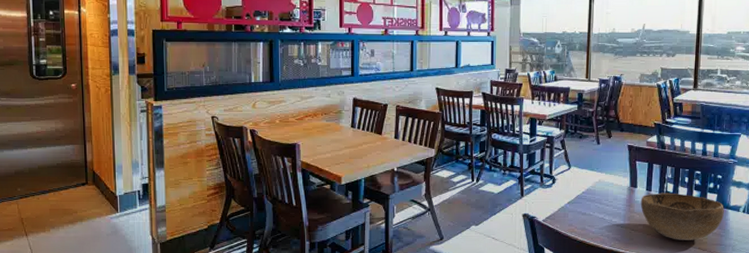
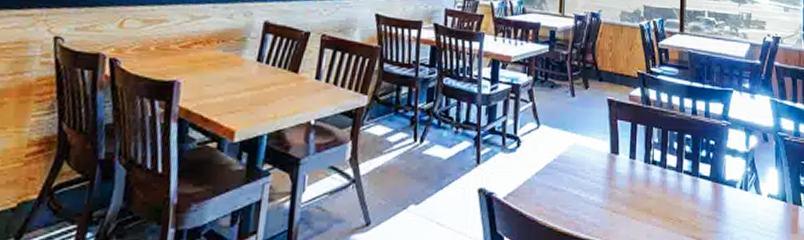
decorative bowl: present [640,192,724,240] -> none [623,162,719,226]

